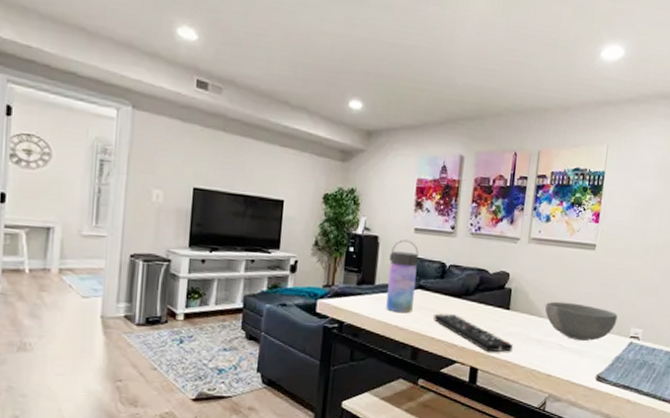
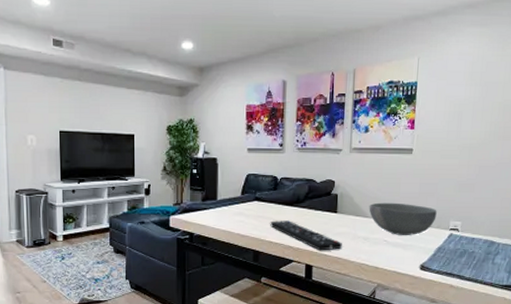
water bottle: present [386,239,419,313] -> none [228,159,254,223]

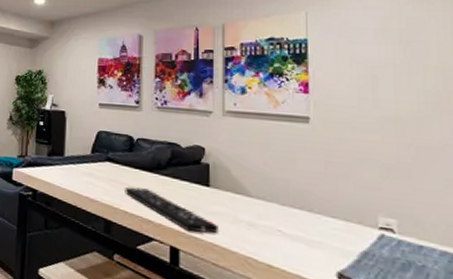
bowl: present [369,202,437,235] -> none [253,179,355,229]

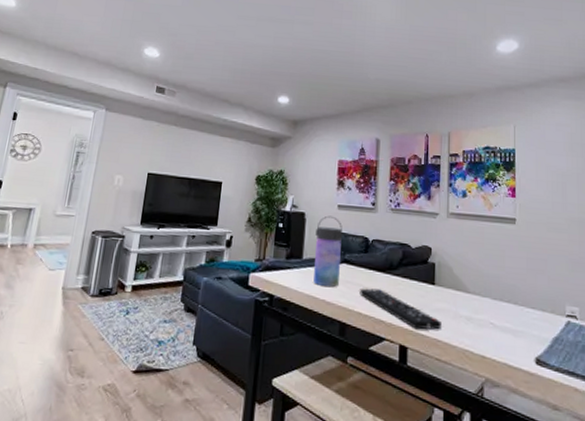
water bottle: none [76,114,106,185] -> present [313,215,343,288]

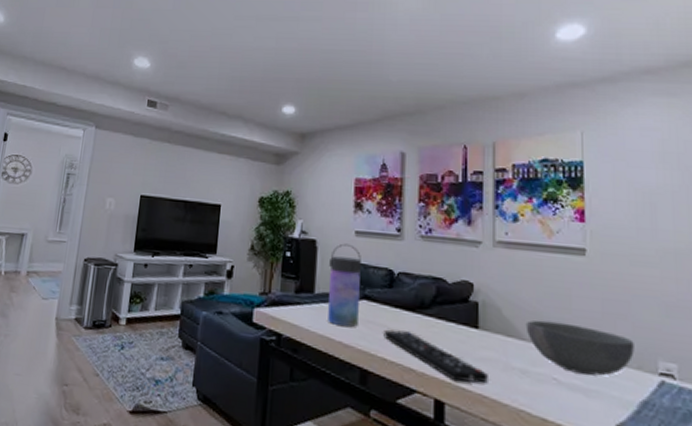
bowl: none [471,276,549,320] -> present [525,320,634,376]

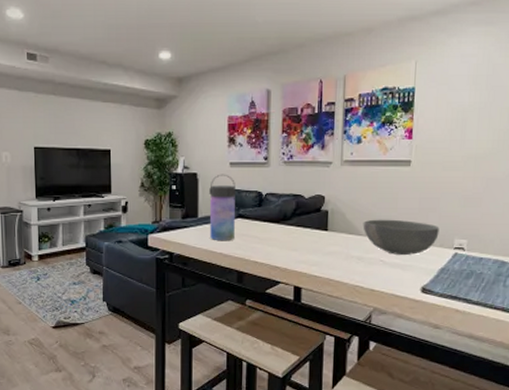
remote control: present [383,330,488,383] -> none [255,239,334,272]

